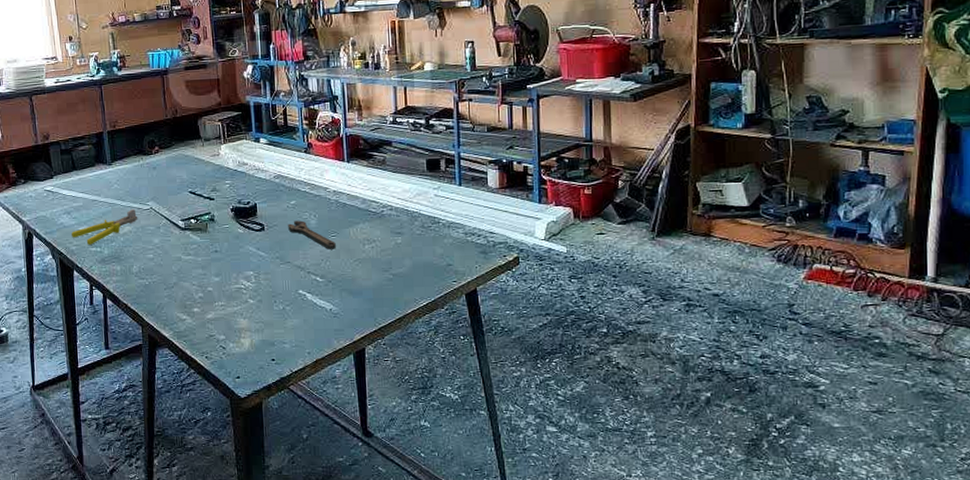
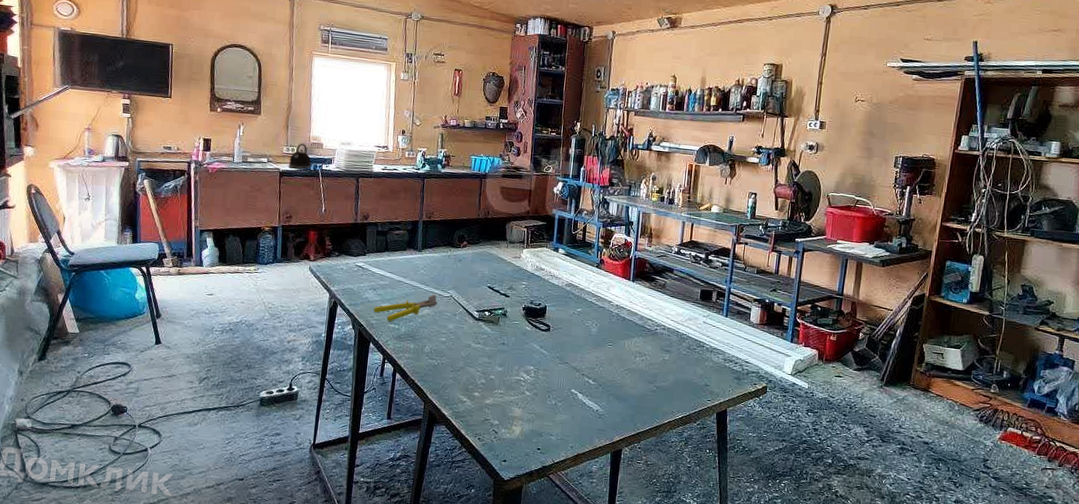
wrench: present [288,220,336,249] -> none [571,326,611,357]

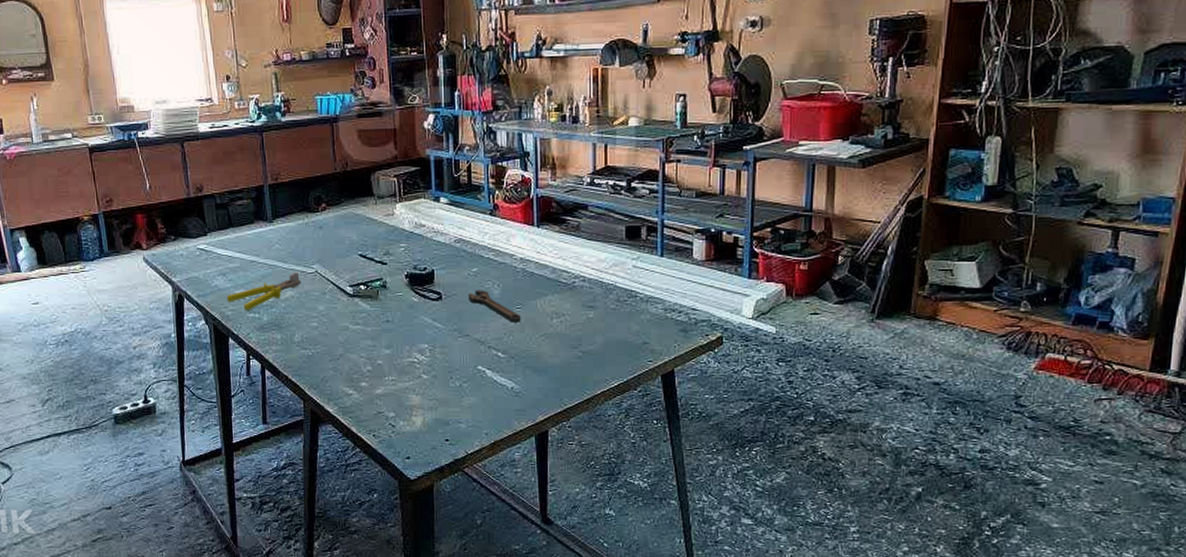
kettle: present [289,143,312,170] -> none [97,109,125,142]
wrench: none [571,326,611,357] -> present [468,290,521,323]

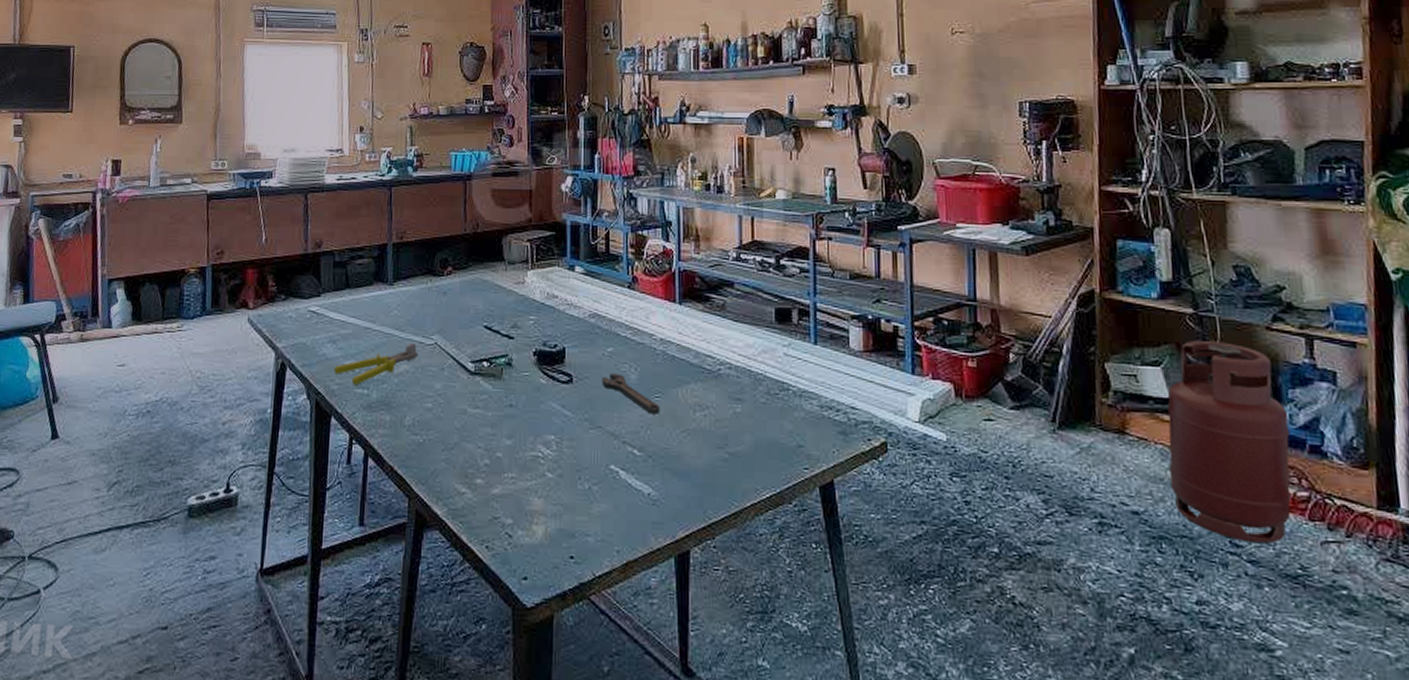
gas cylinder: none [970,237,1085,402] -> present [1167,341,1292,543]

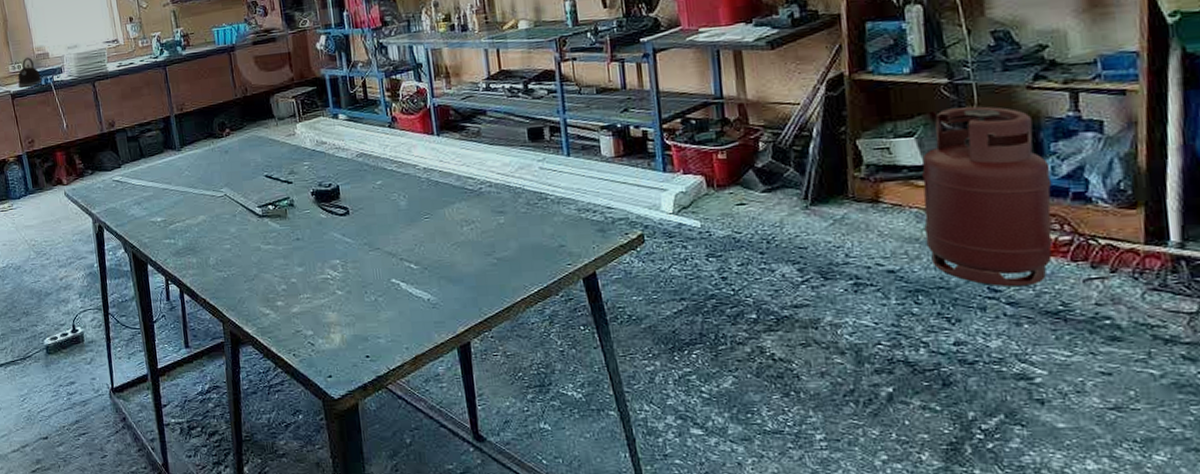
kettle: none [218,155,247,190] -> present [17,57,42,88]
pliers: present [334,343,419,385] -> none [143,197,212,237]
wrench: present [602,373,660,414] -> none [375,202,430,233]

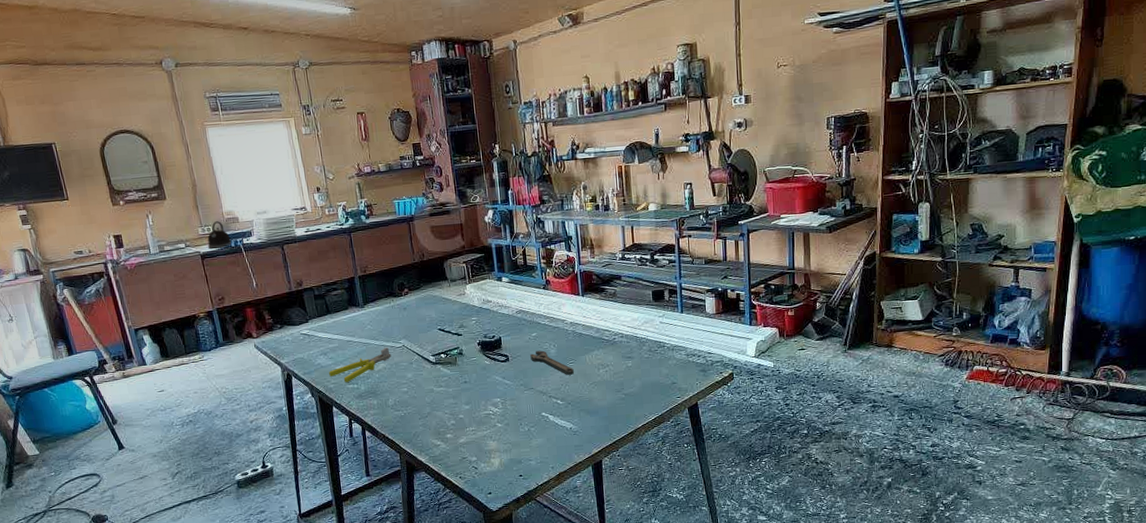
pliers: none [143,197,212,237] -> present [329,348,392,382]
wrench: none [375,202,430,233] -> present [530,350,574,375]
gas cylinder: present [922,106,1053,286] -> none [919,278,998,405]

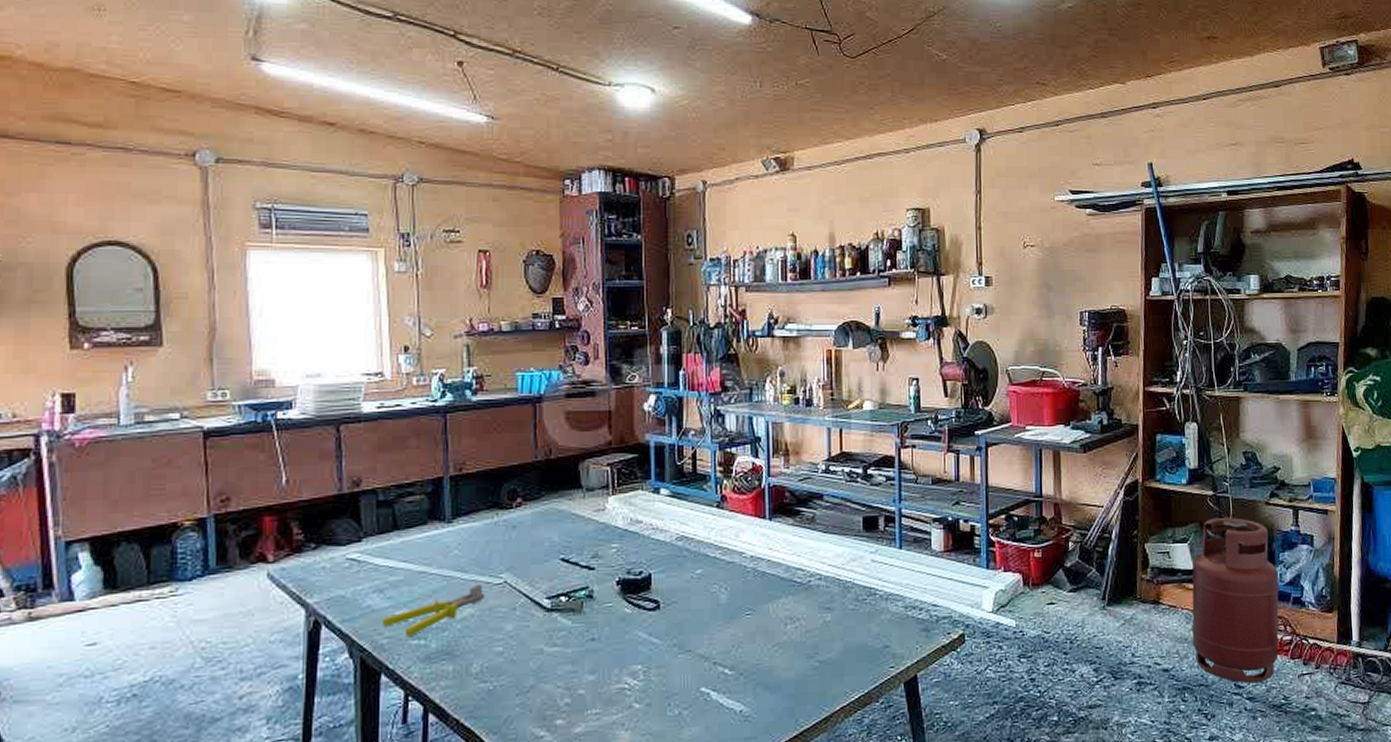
kettle: present [207,221,232,250] -> none [219,383,258,425]
wrench: present [530,350,574,375] -> none [691,595,751,632]
gas cylinder: none [919,278,998,405] -> present [1191,518,1280,683]

